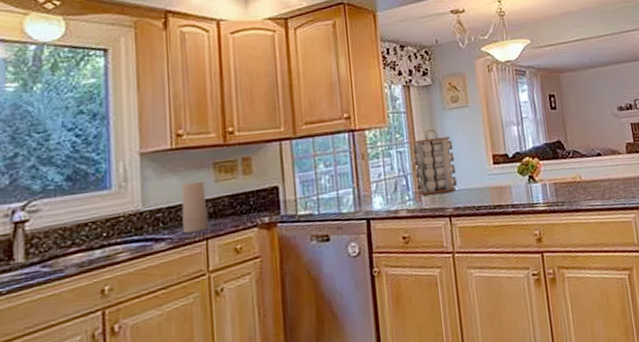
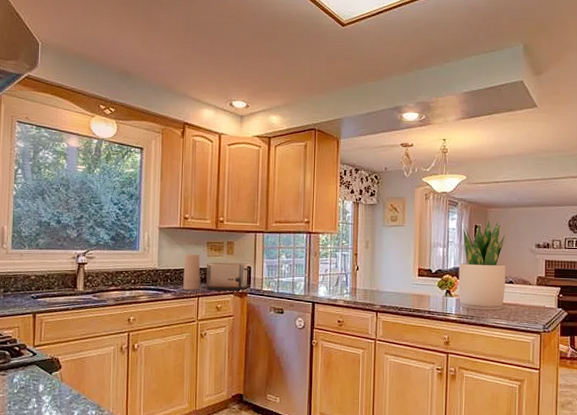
toaster: none [214,182,277,228] -> present [205,262,249,291]
spice rack: present [412,128,457,196] -> none [353,239,387,293]
planter: none [536,87,596,195] -> present [458,220,506,311]

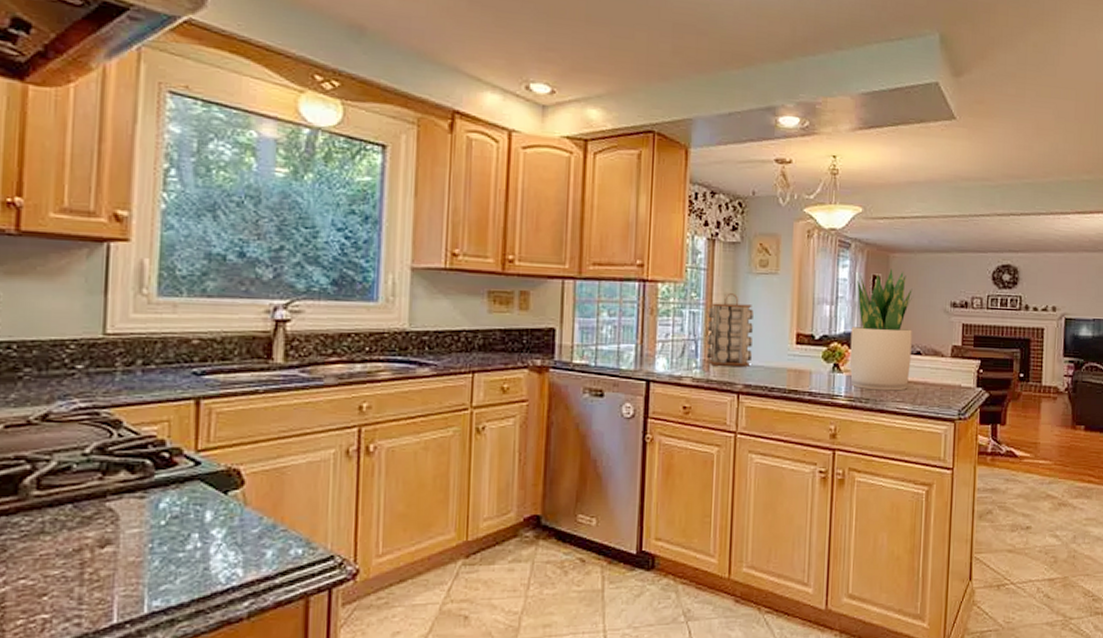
canister: present [183,255,201,290] -> none [449,309,477,362]
toaster: present [205,262,249,291] -> none [485,321,553,364]
spice rack: none [353,239,387,293] -> present [706,292,754,368]

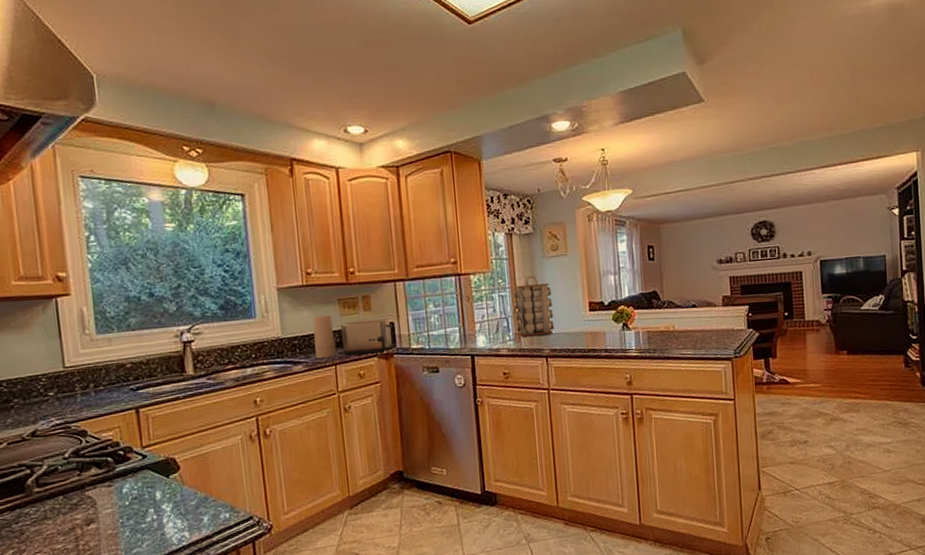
canister: none [449,309,477,362] -> present [312,316,336,358]
toaster: none [485,321,553,364] -> present [340,318,393,356]
planter: present [849,269,913,391] -> none [634,238,689,342]

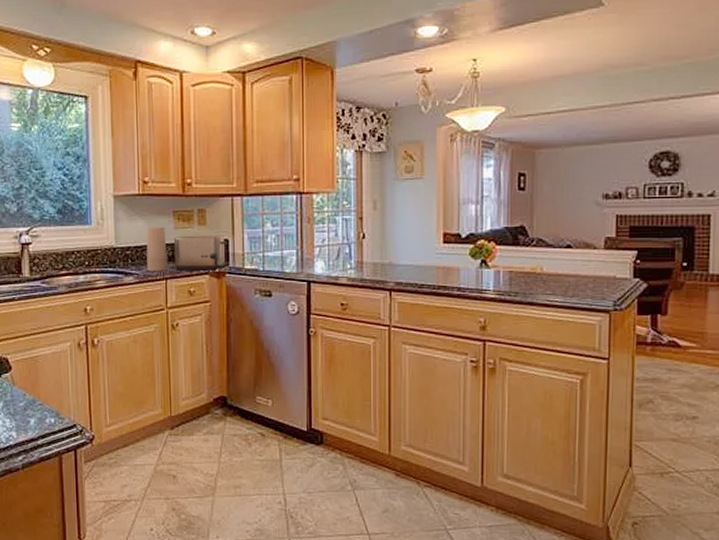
spice rack: present [513,275,554,338] -> none [359,198,401,267]

